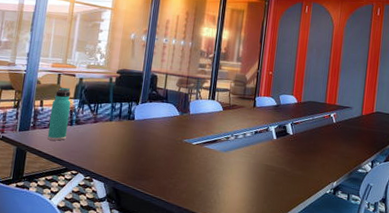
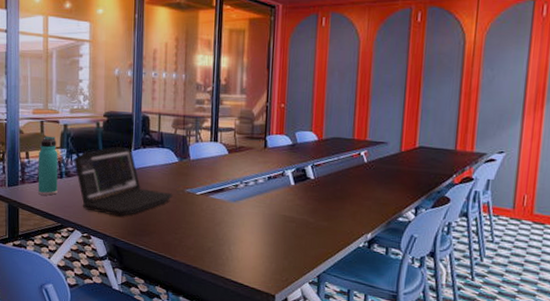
laptop: none [84,99,172,162] -> present [73,146,173,217]

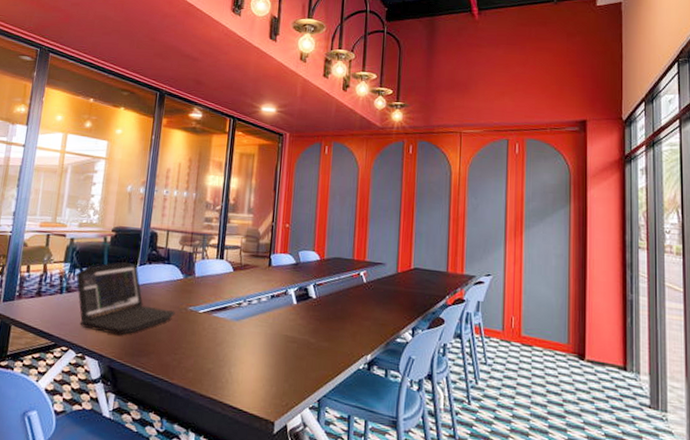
thermos bottle: present [38,136,58,196] -> none [35,249,61,312]

